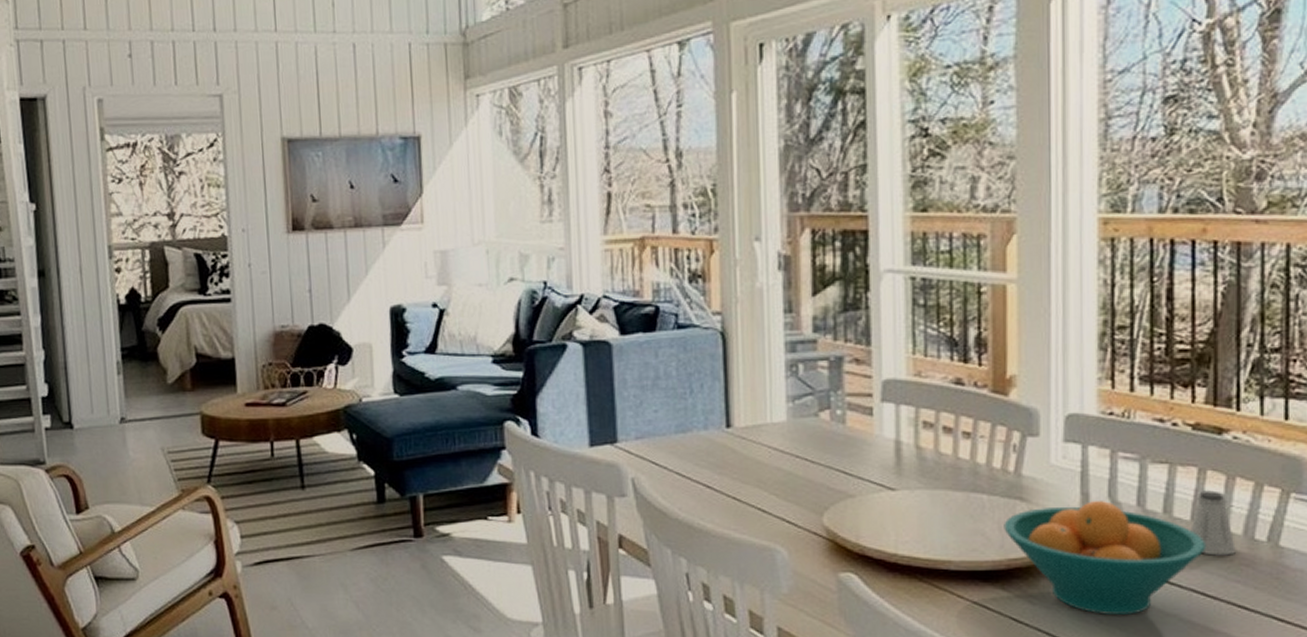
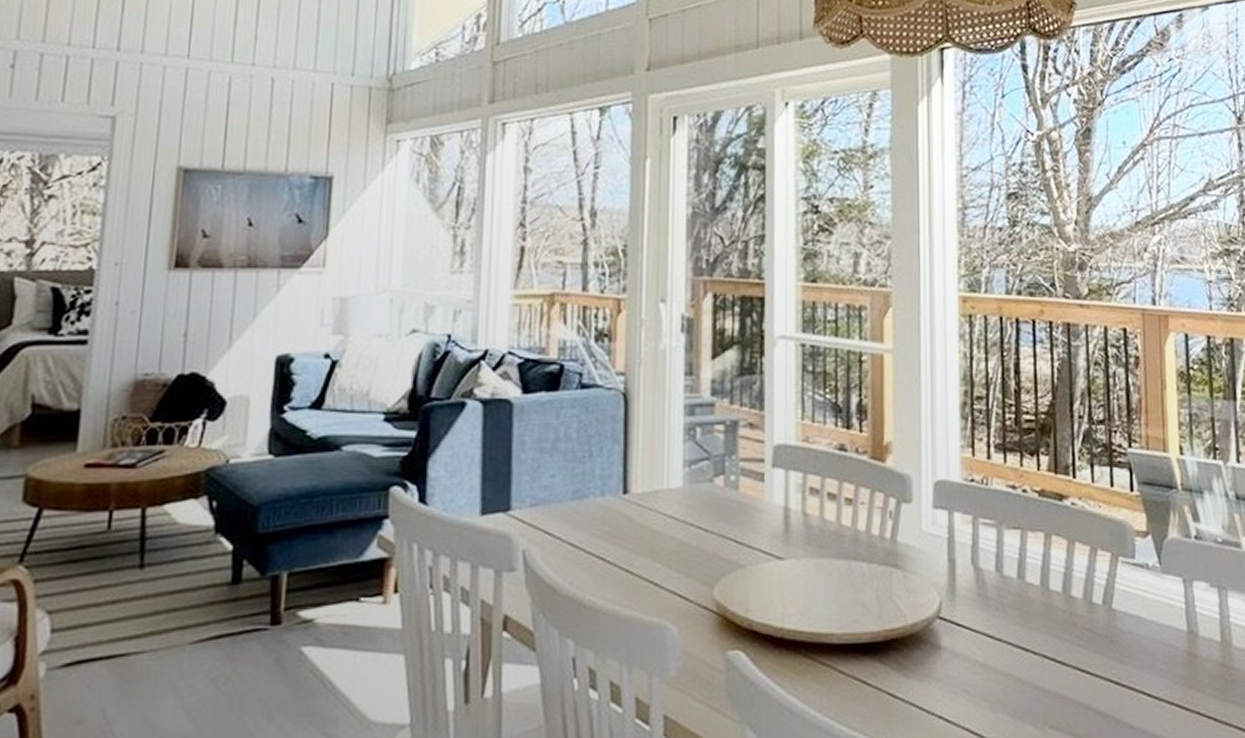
fruit bowl: present [1004,501,1205,614] -> none [881,567,1053,685]
saltshaker: present [1190,490,1236,556] -> none [1040,555,1078,620]

